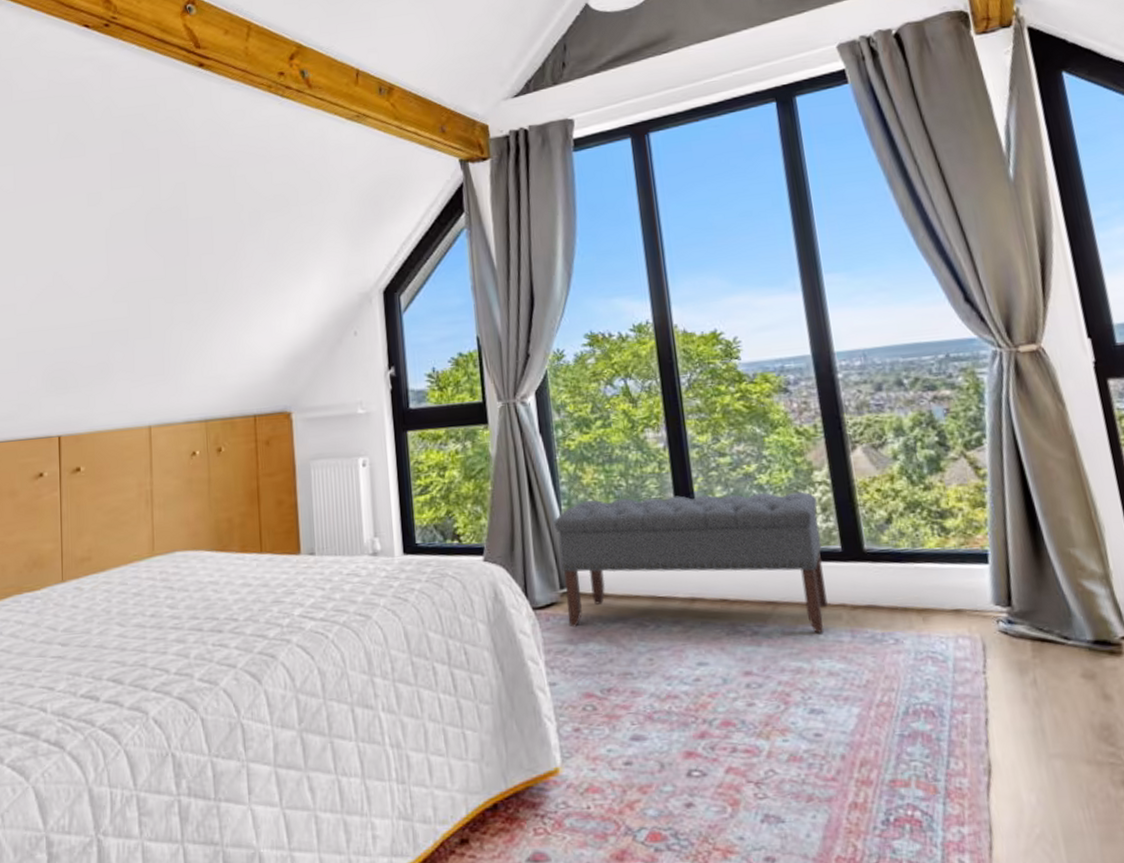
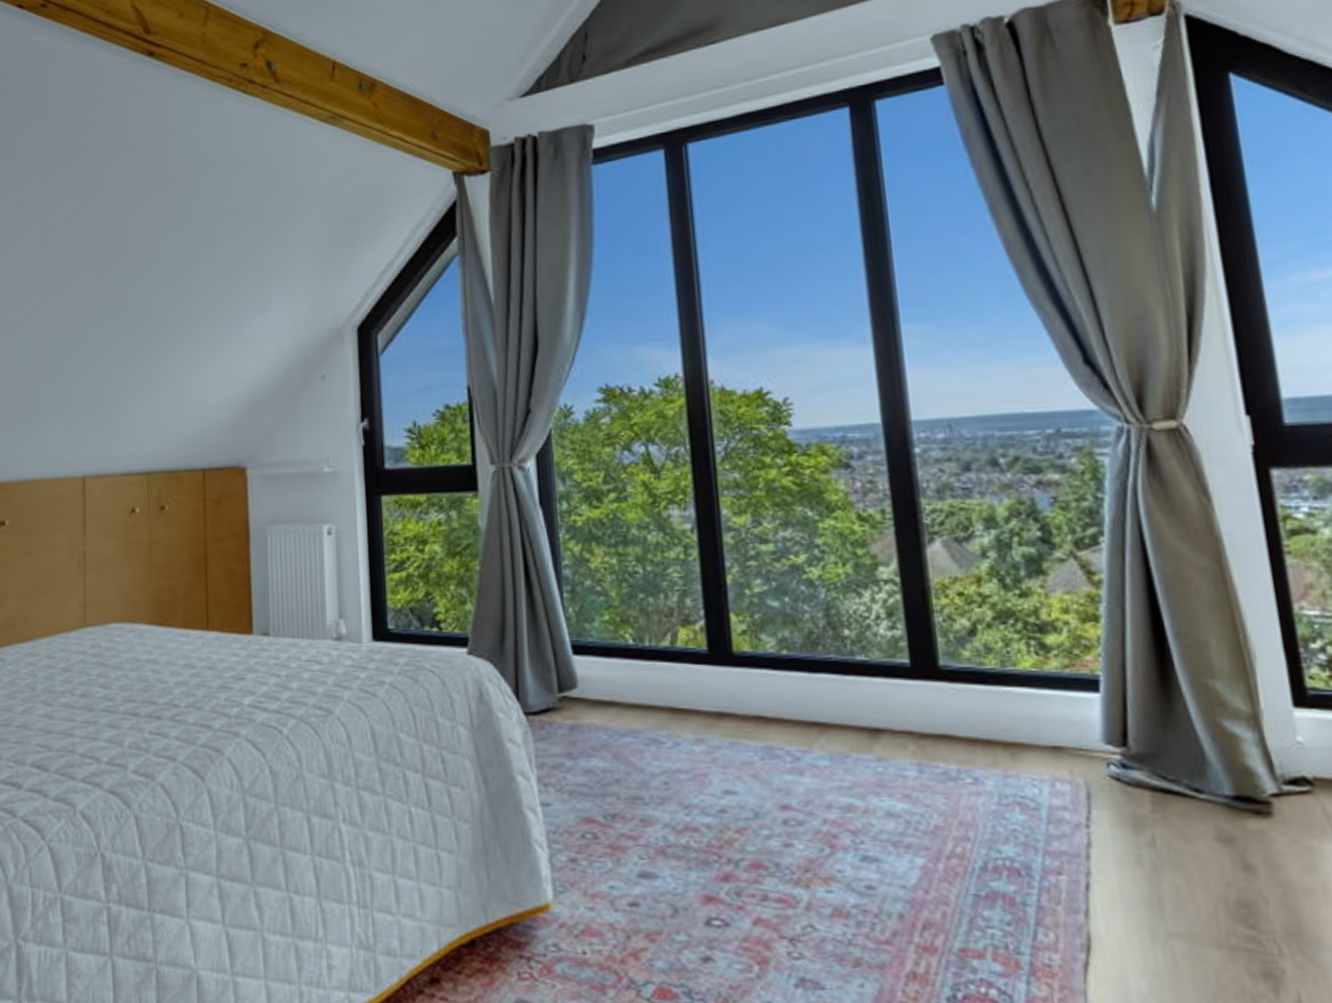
bench: present [554,491,828,633] -> none [554,588,890,765]

